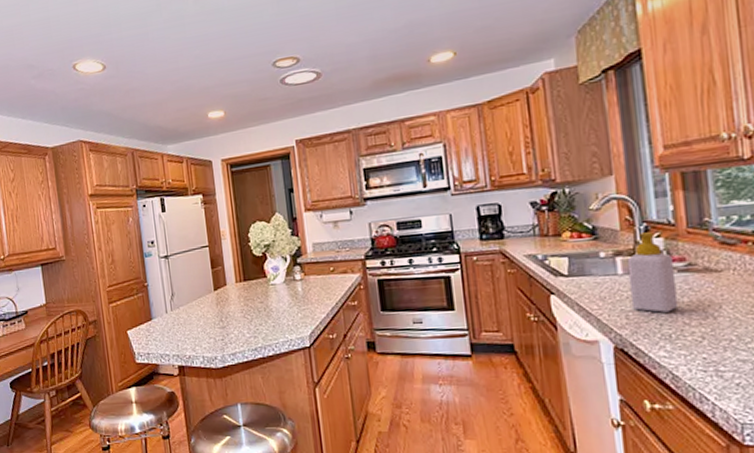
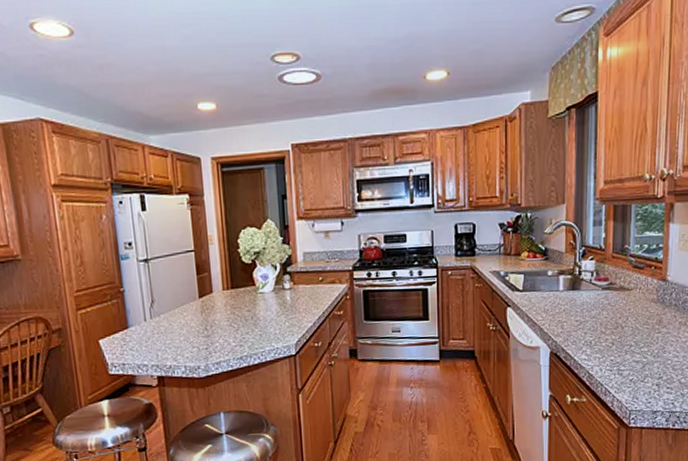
soap bottle: present [627,232,679,313] -> none [566,255,600,323]

